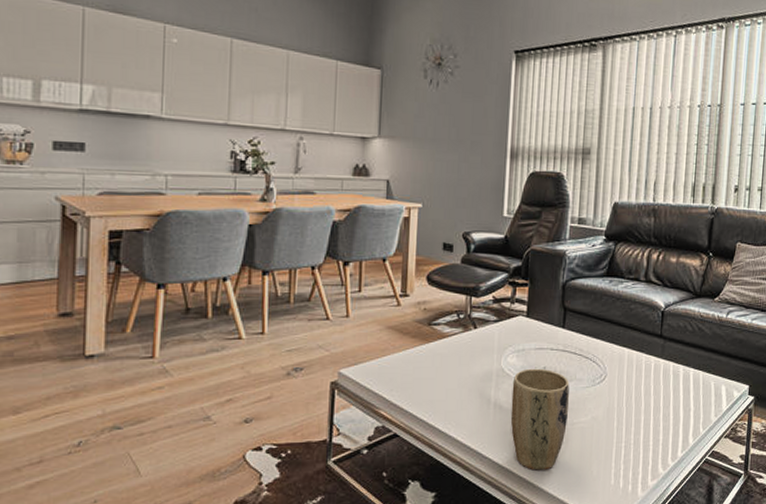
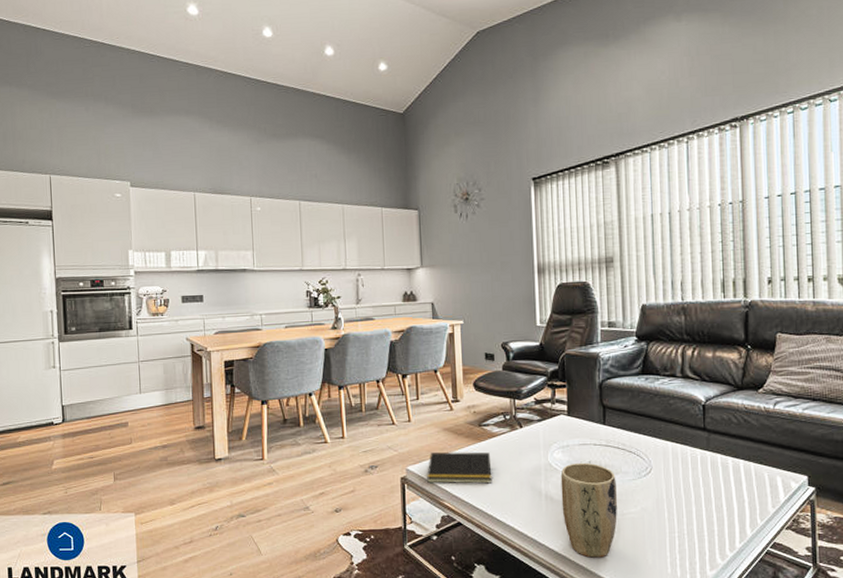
notepad: none [362,354,438,390] -> present [427,452,492,484]

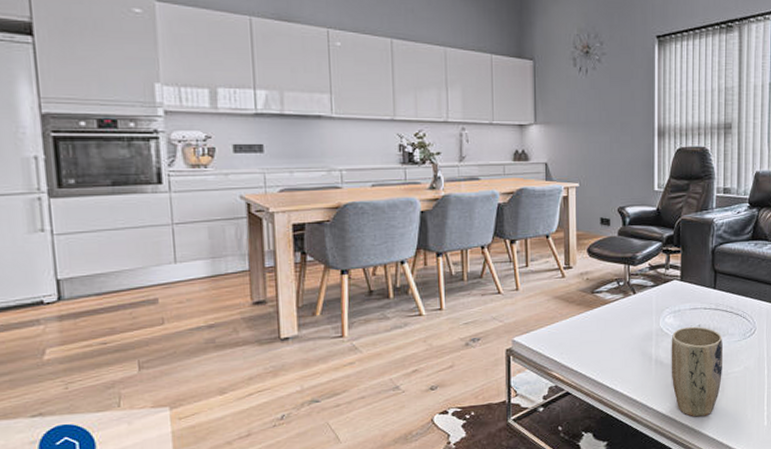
notepad: present [427,452,492,484] -> none [535,320,603,354]

